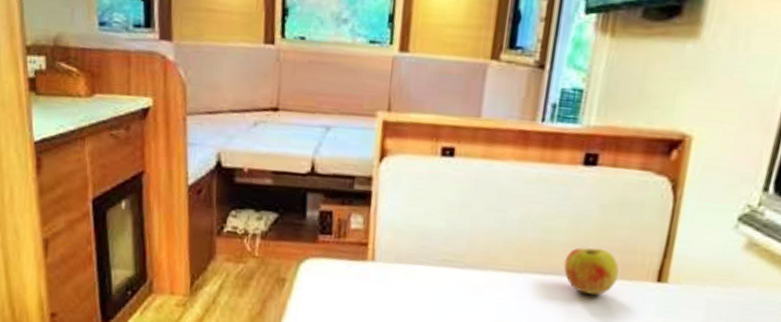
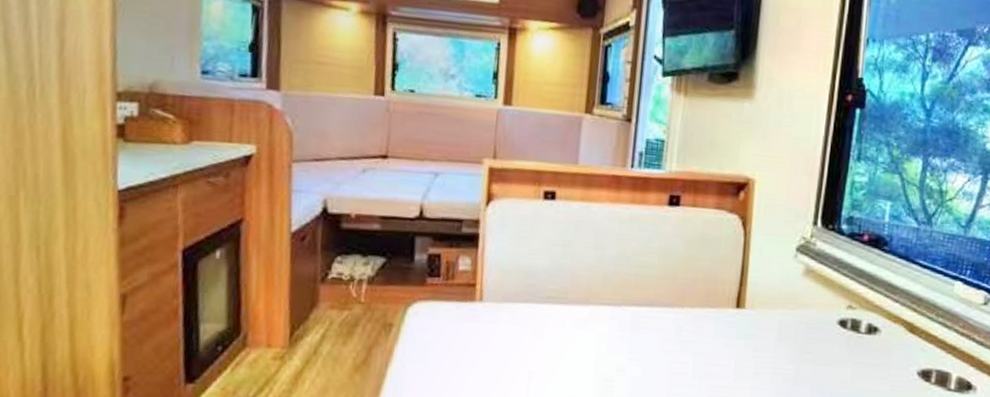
apple: present [563,247,619,295] -> none [656,279,704,323]

